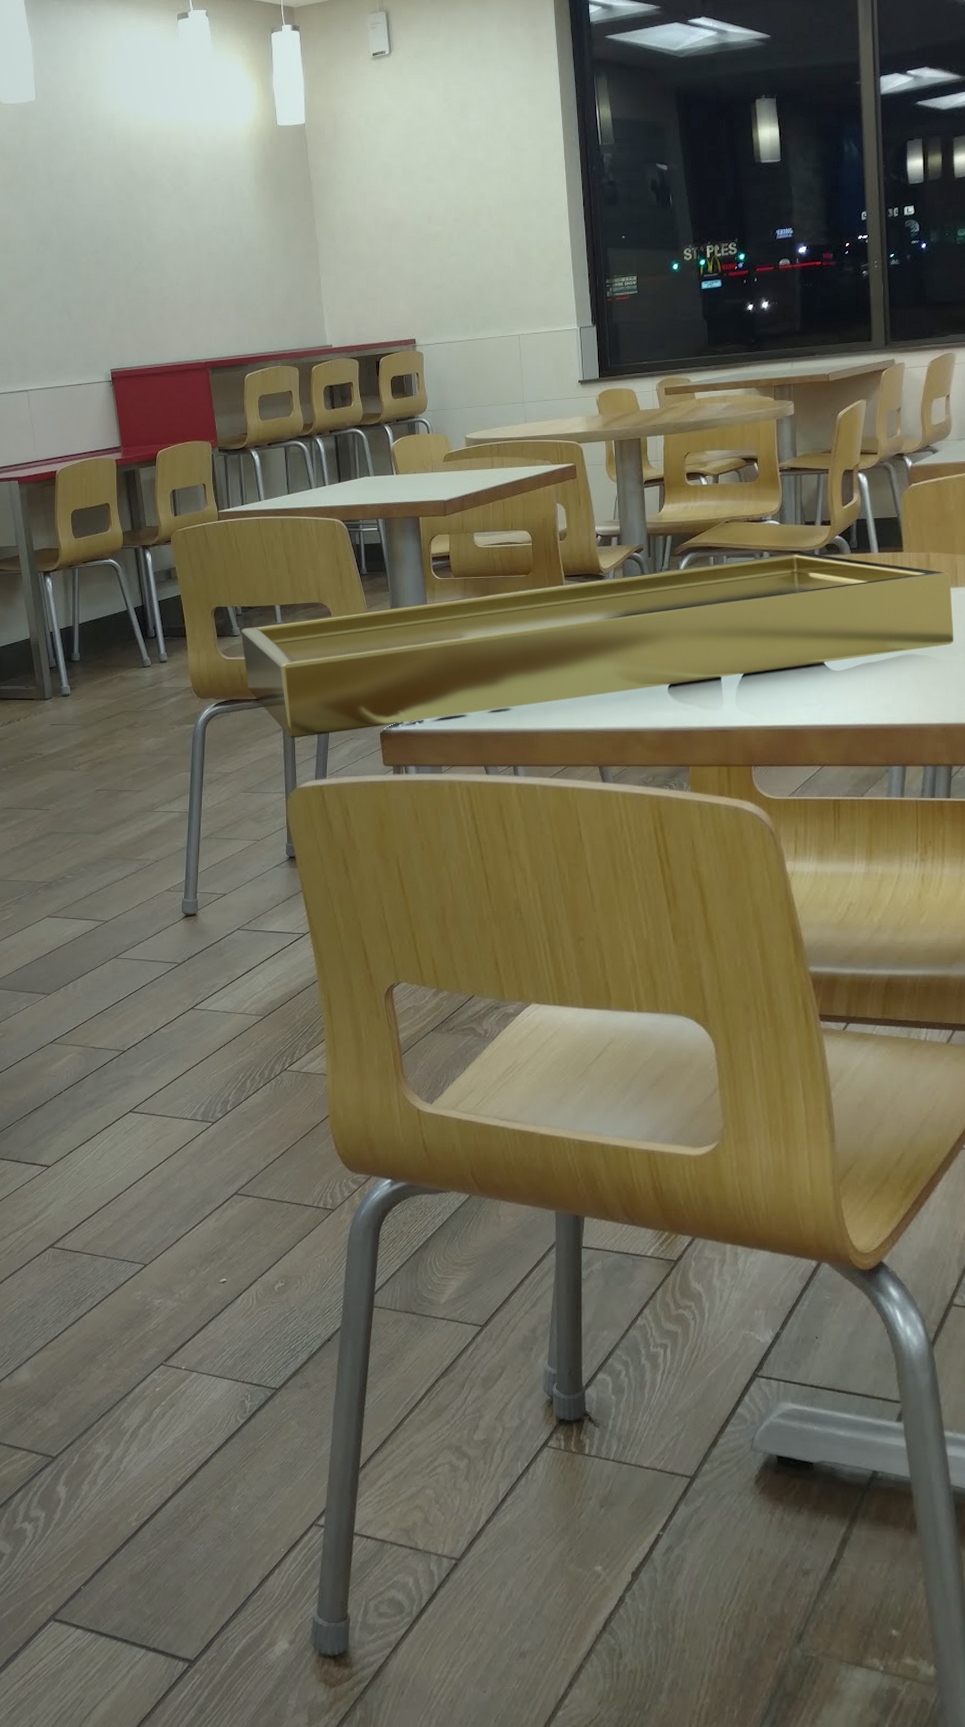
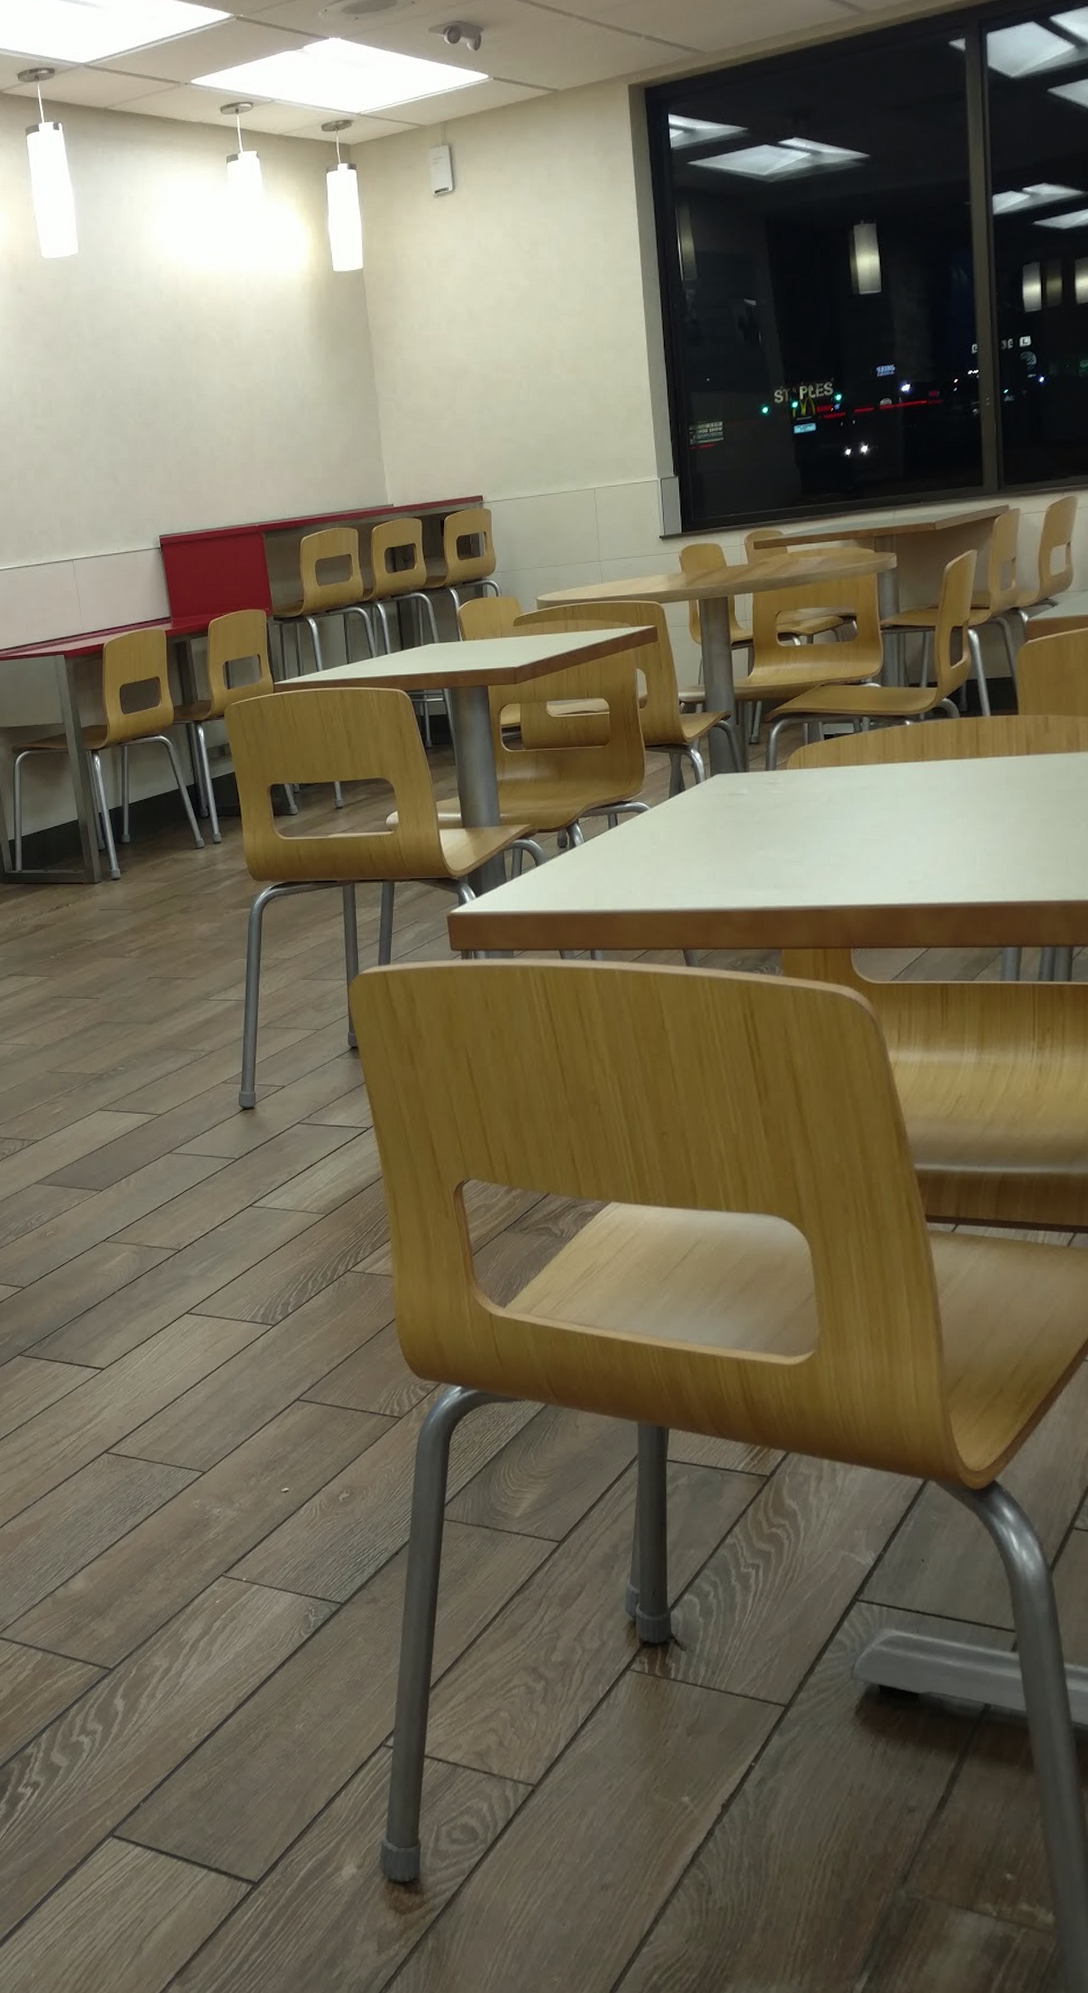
tray: present [241,553,954,738] -> none [299,717,1075,922]

